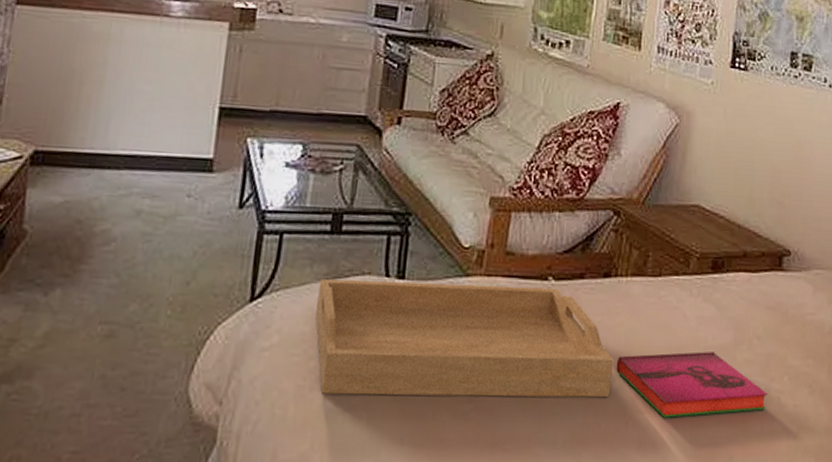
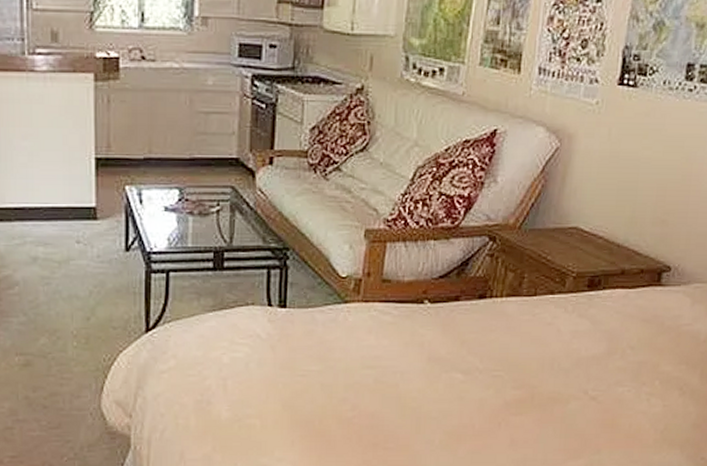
serving tray: present [316,279,614,398] -> none [207,310,488,407]
hardback book: present [616,351,768,418] -> none [490,362,638,419]

